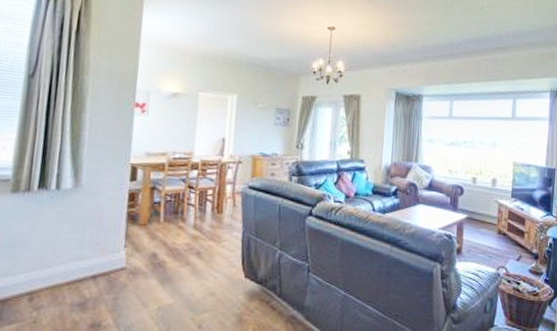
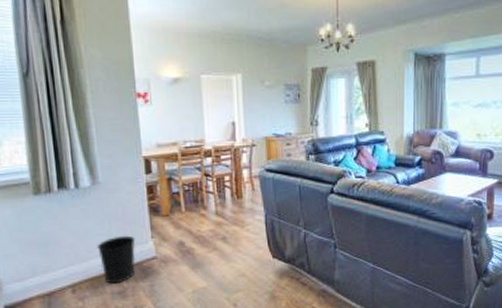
wastebasket: none [66,242,108,294] -> present [97,235,136,284]

